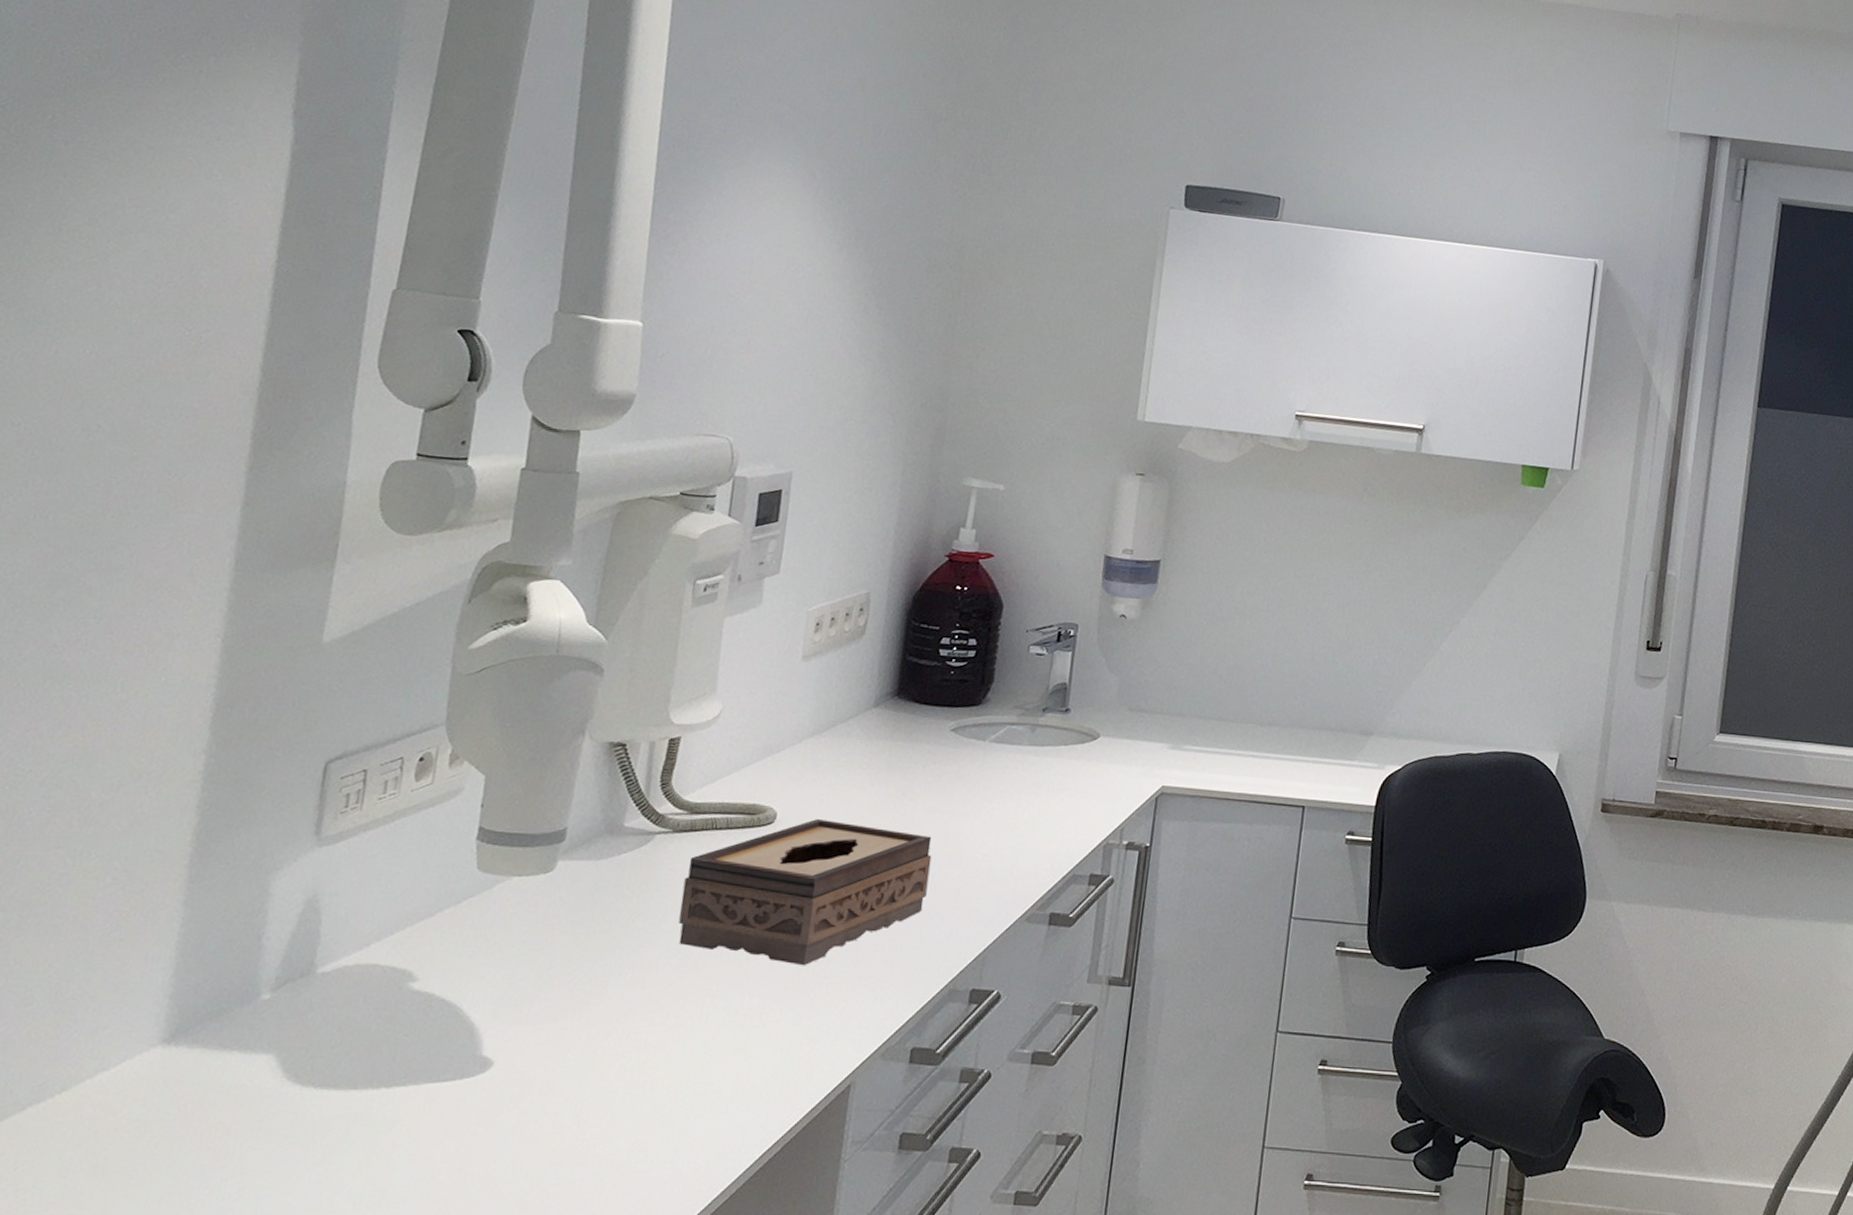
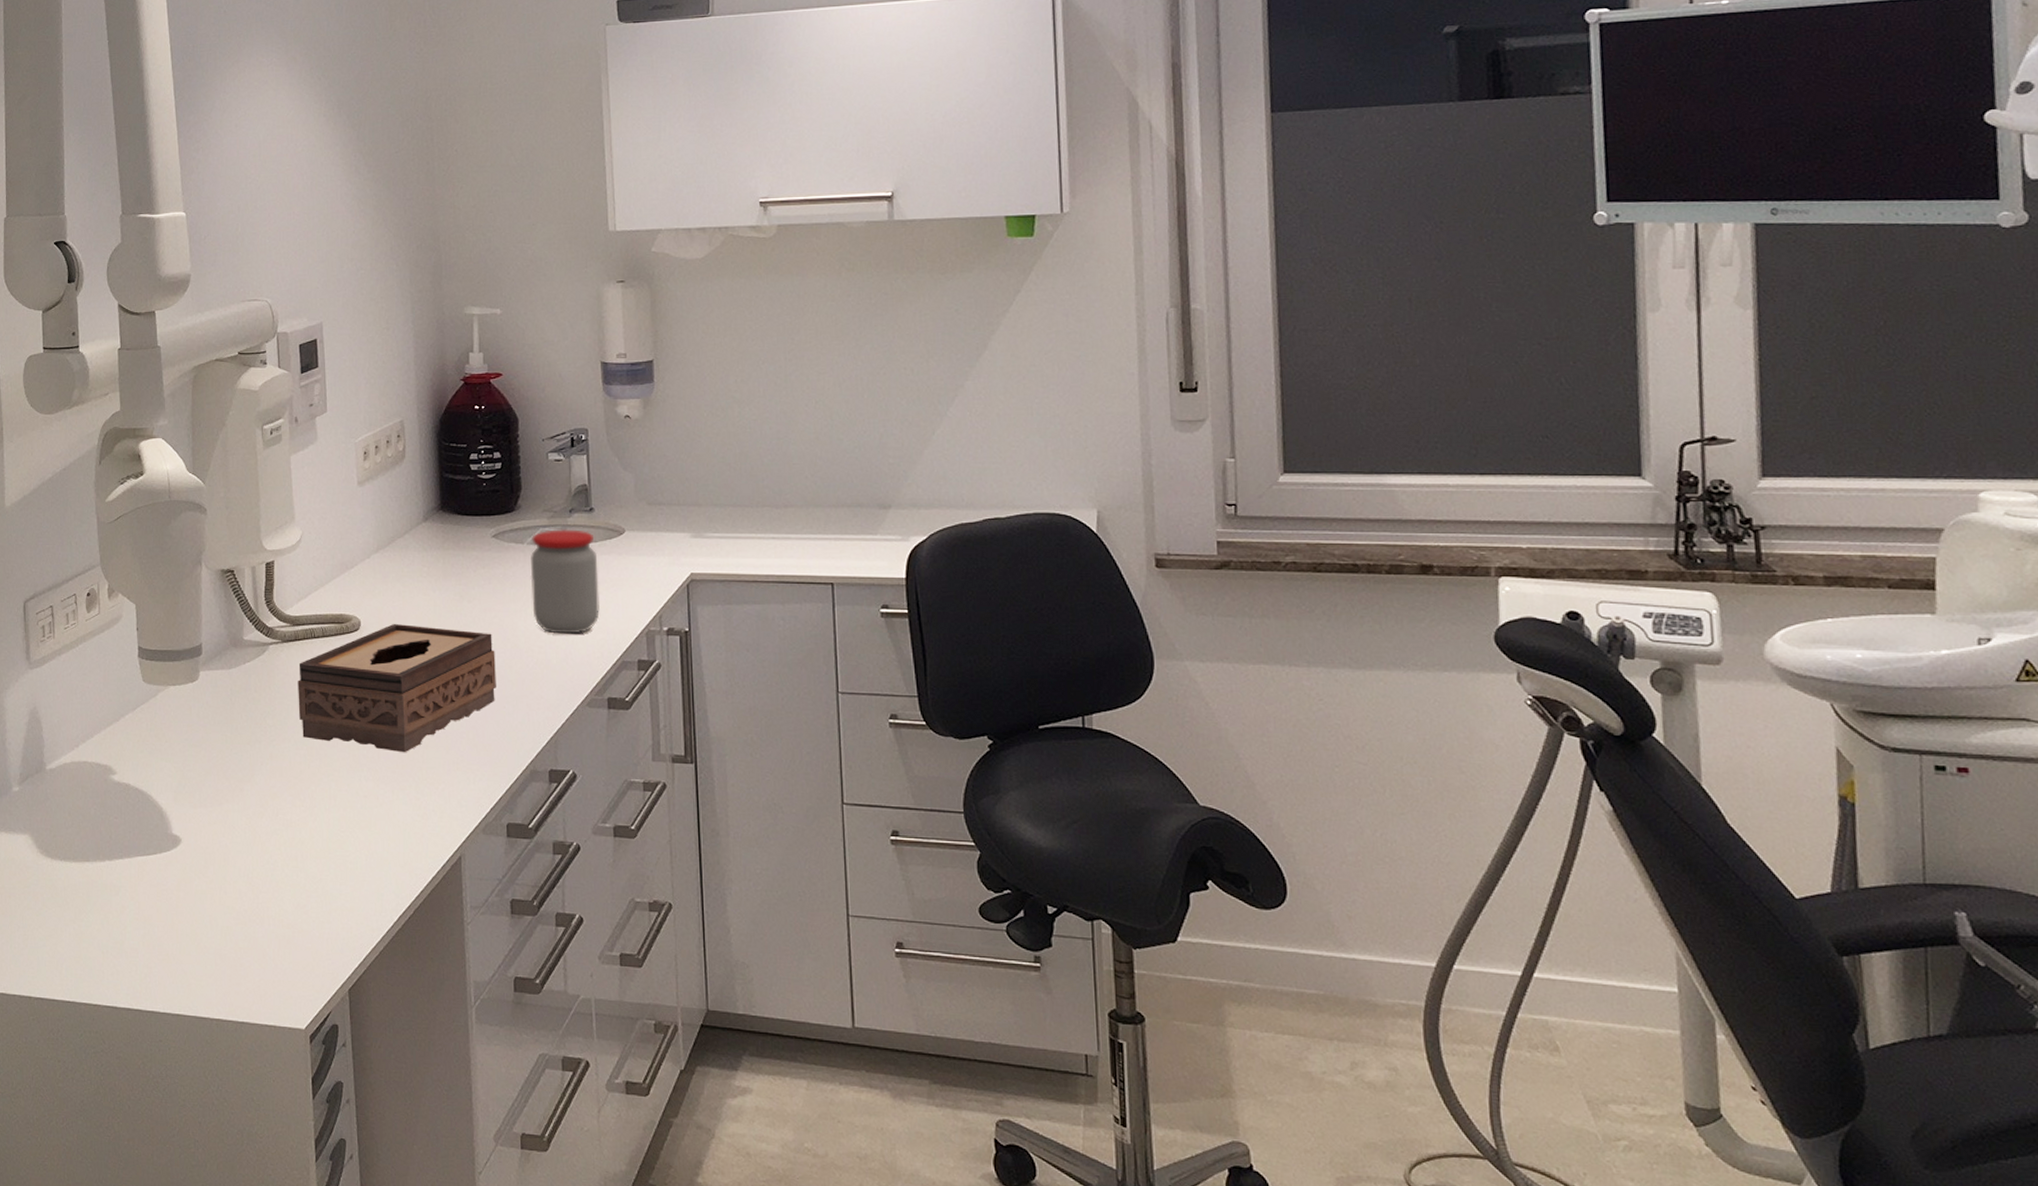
jar: none [982,728,1066,843] -> present [530,529,600,634]

